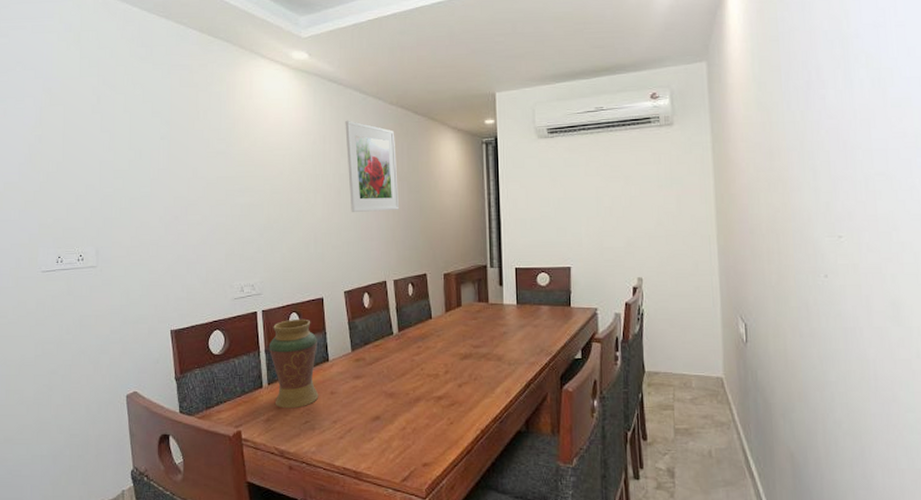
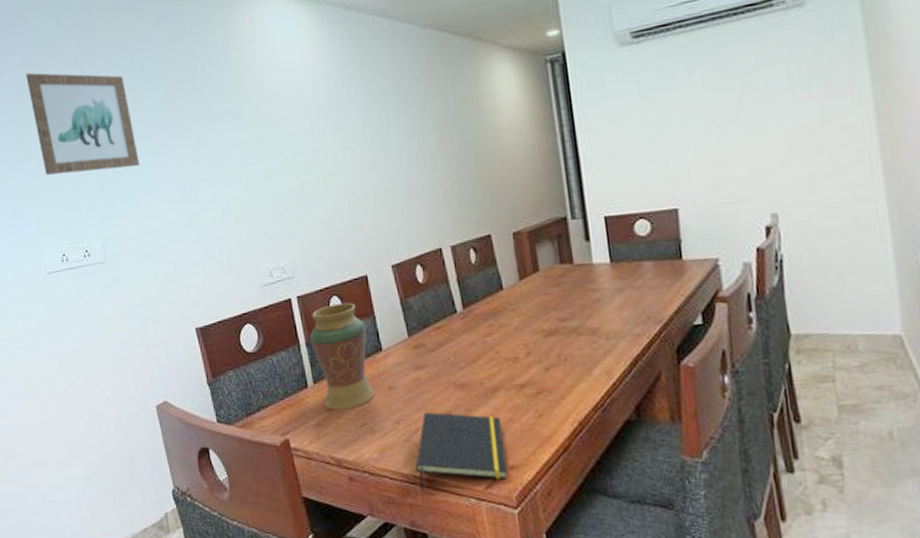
wall art: none [46,98,139,188] -> present [26,73,140,175]
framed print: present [345,120,400,212] -> none [370,54,449,168]
notepad: none [346,415,421,480] -> present [415,412,508,491]

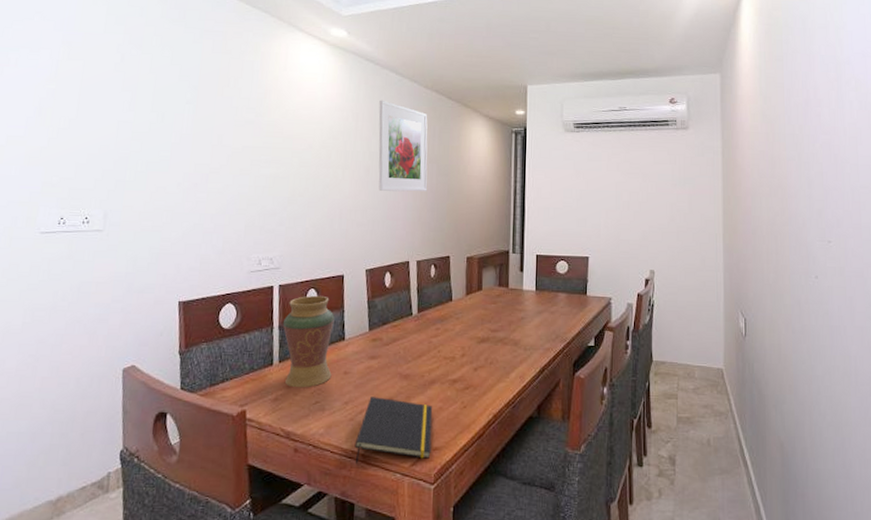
wall art: present [26,73,140,175] -> none [61,52,160,152]
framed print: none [370,54,449,168] -> present [378,100,428,192]

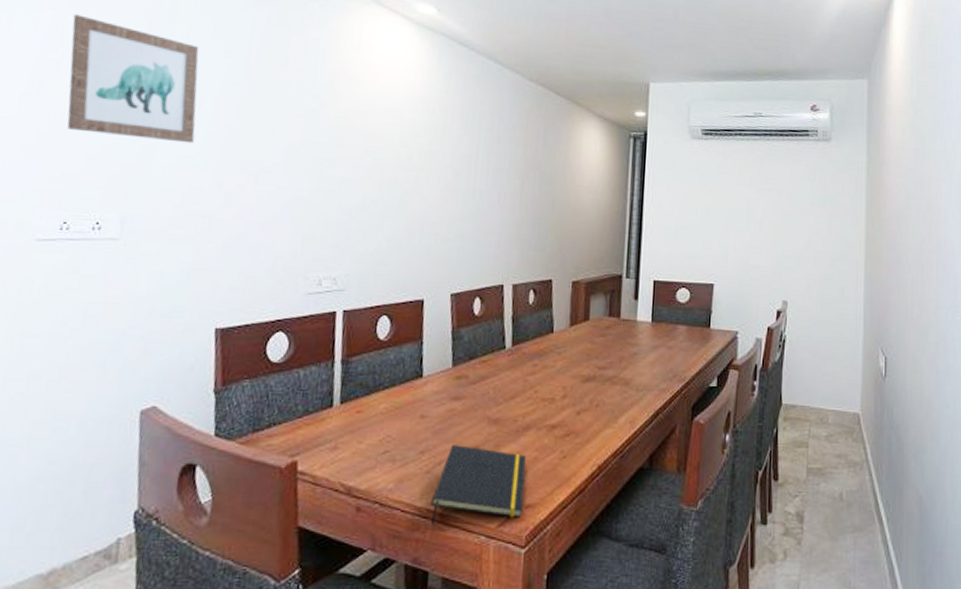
wall art: none [61,52,160,152] -> present [67,14,199,144]
decorative vase: present [282,295,335,388] -> none [346,323,411,435]
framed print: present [378,100,428,192] -> none [469,92,531,203]

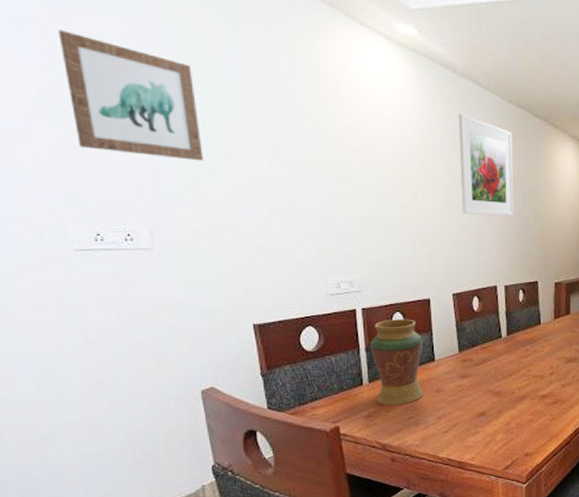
decorative vase: none [346,323,411,435] -> present [369,318,424,406]
notepad: present [430,445,527,525] -> none [450,412,524,470]
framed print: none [469,92,531,203] -> present [458,113,514,216]

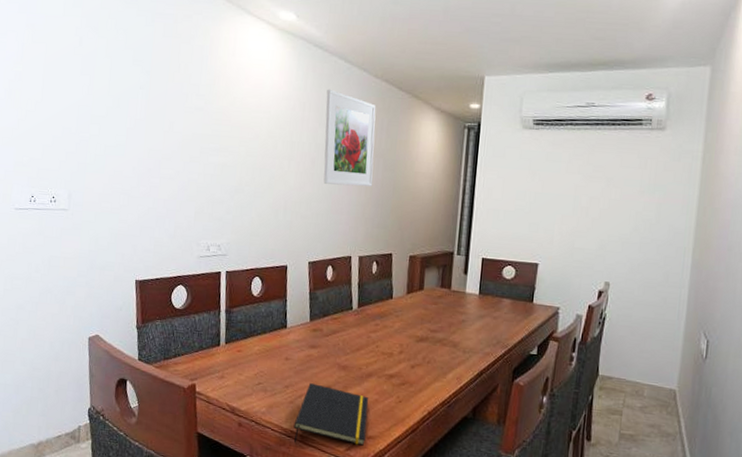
wall art: present [58,29,203,162] -> none [28,34,115,136]
decorative vase: present [369,318,424,406] -> none [229,283,278,370]
notepad: none [450,412,524,470] -> present [293,383,369,446]

